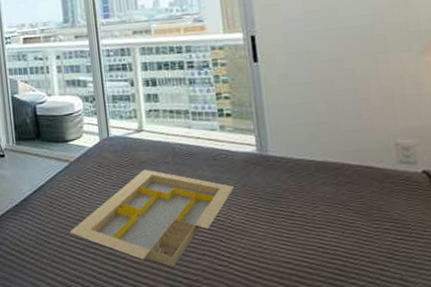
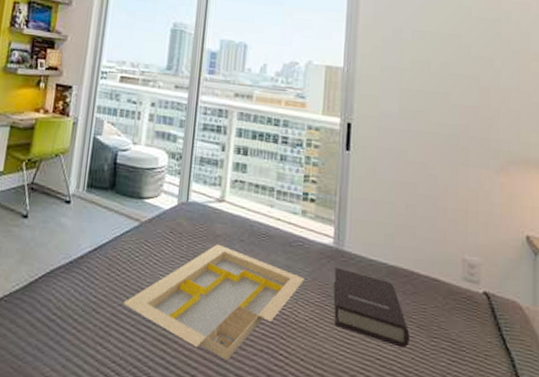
book: none [262,171,350,234] -> present [333,266,410,348]

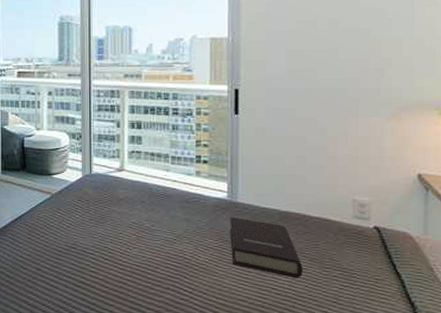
serving tray: present [123,244,305,362] -> none [45,206,203,299]

